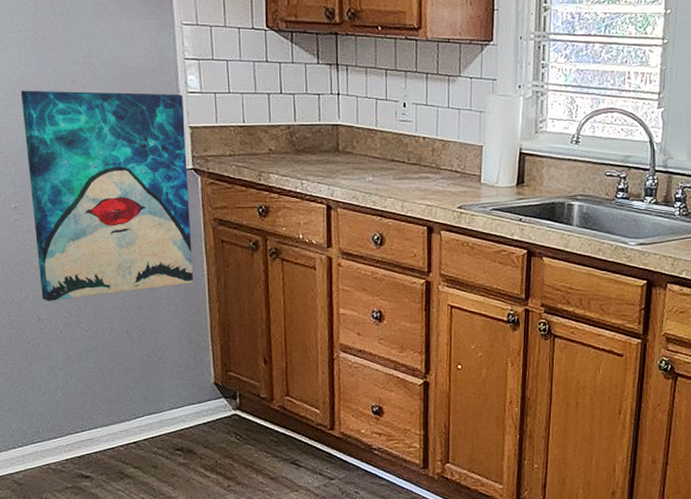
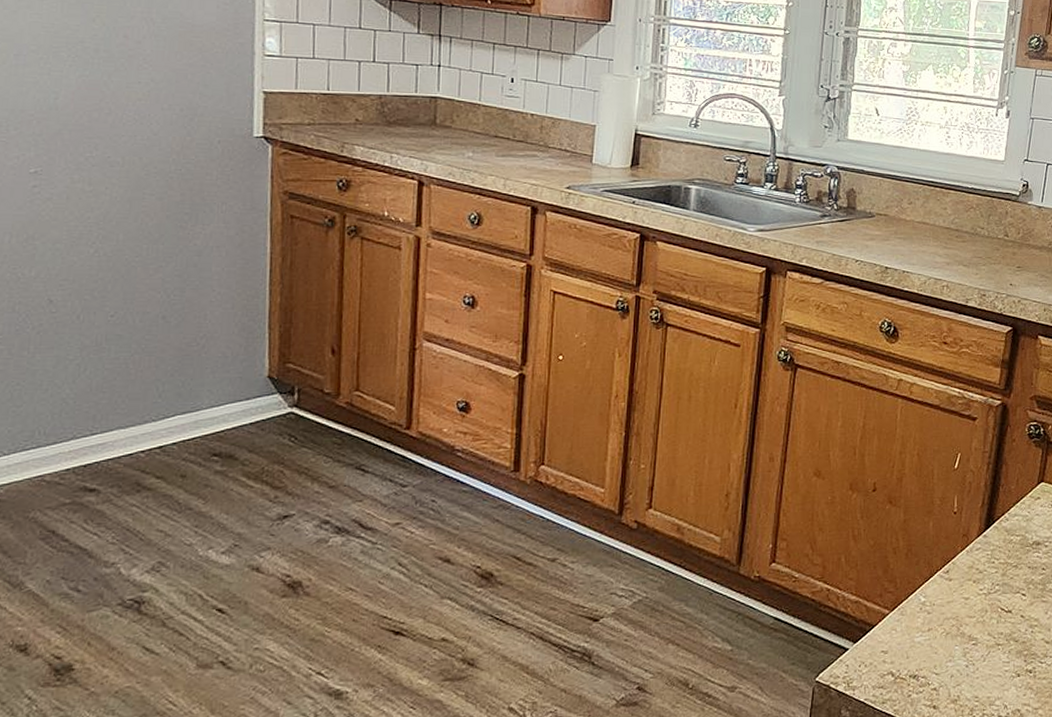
wall art: present [20,90,193,301] -> none [57,43,259,281]

